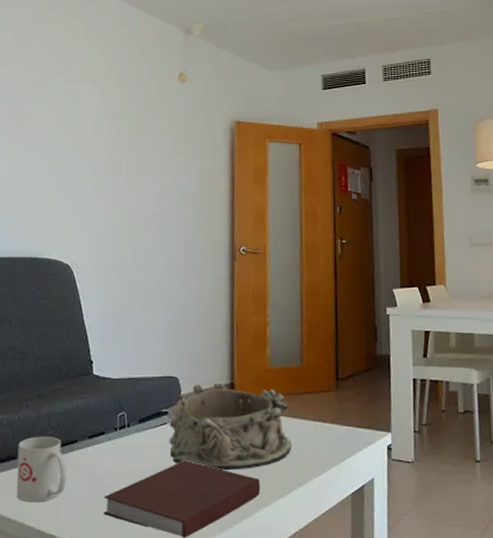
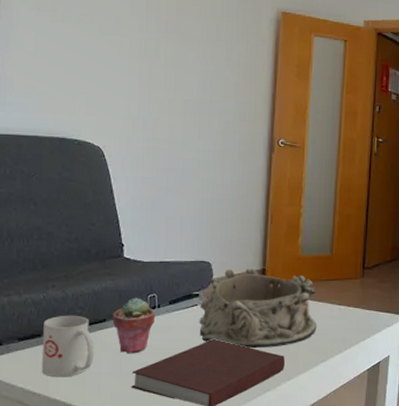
potted succulent: none [83,416,126,477] -> present [112,297,156,354]

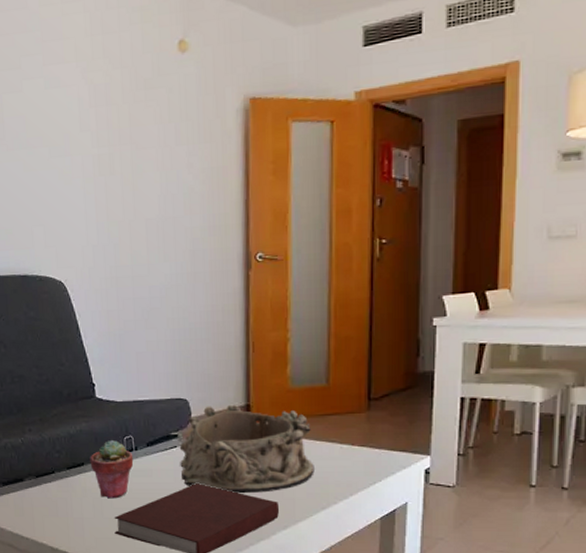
mug: present [41,315,95,378] -> none [24,459,76,522]

